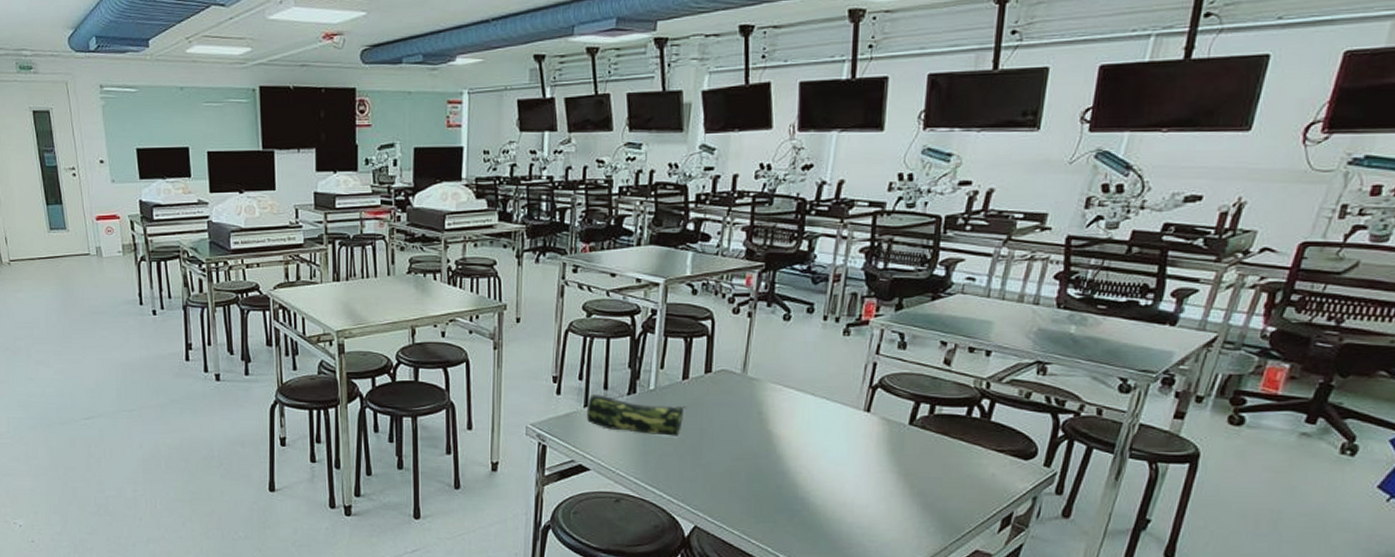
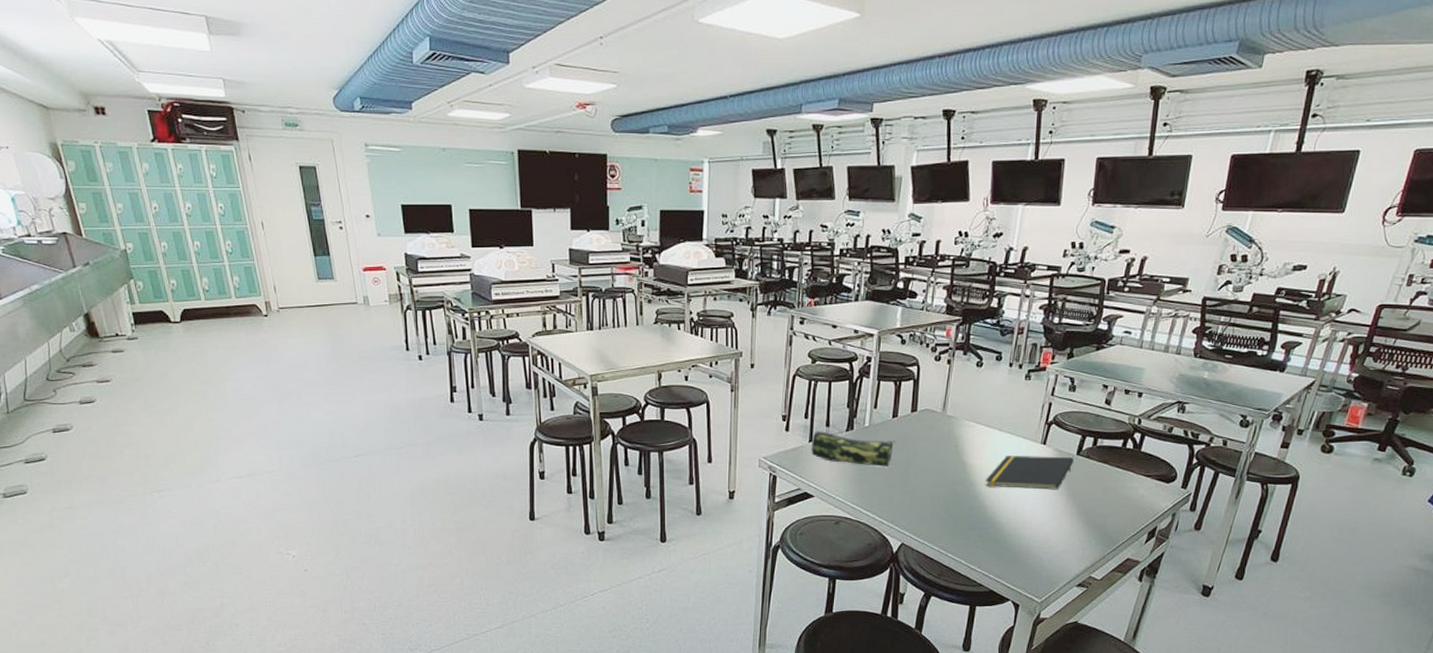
notepad: none [795,425,905,466] -> present [985,456,1074,490]

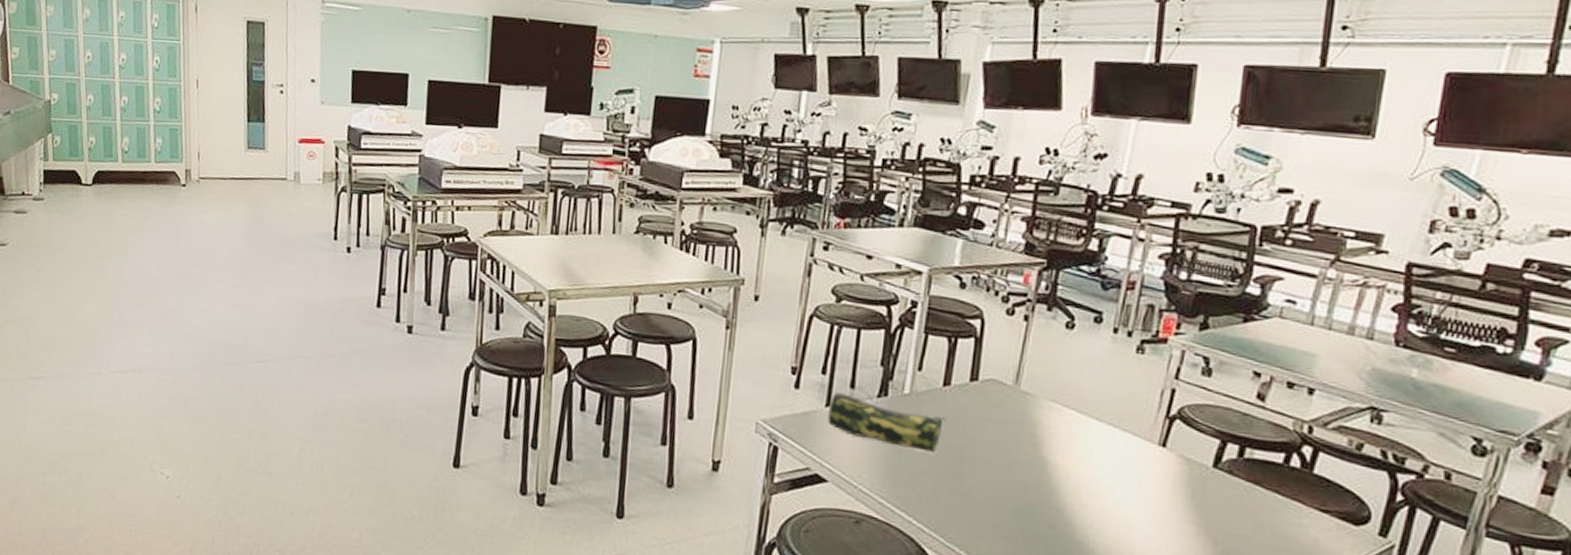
notepad: present [985,456,1074,490] -> none [1074,457,1209,515]

